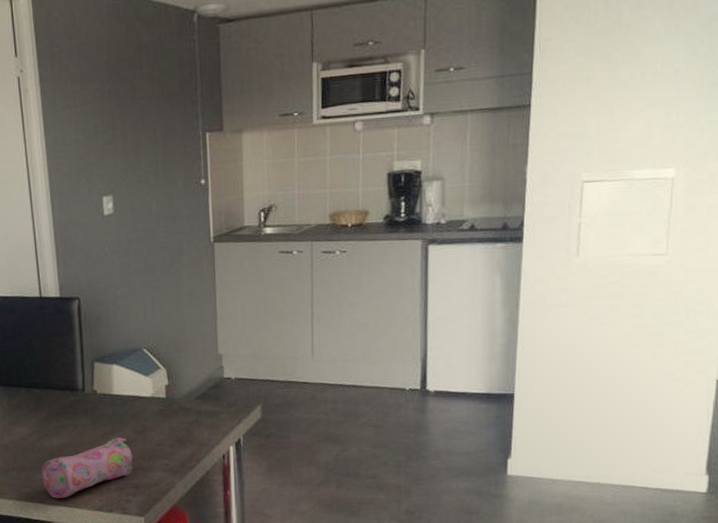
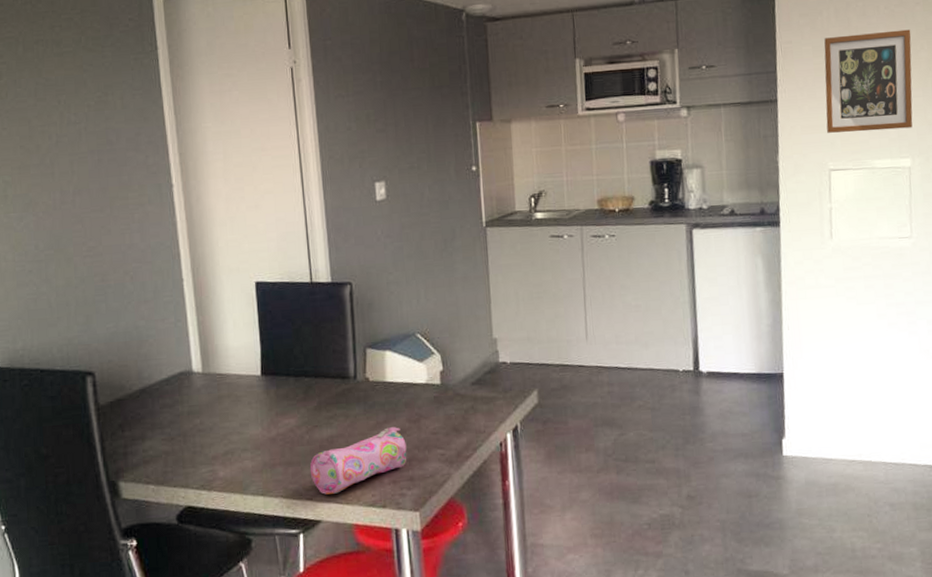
picture frame: none [583,21,691,141] -> present [824,29,913,133]

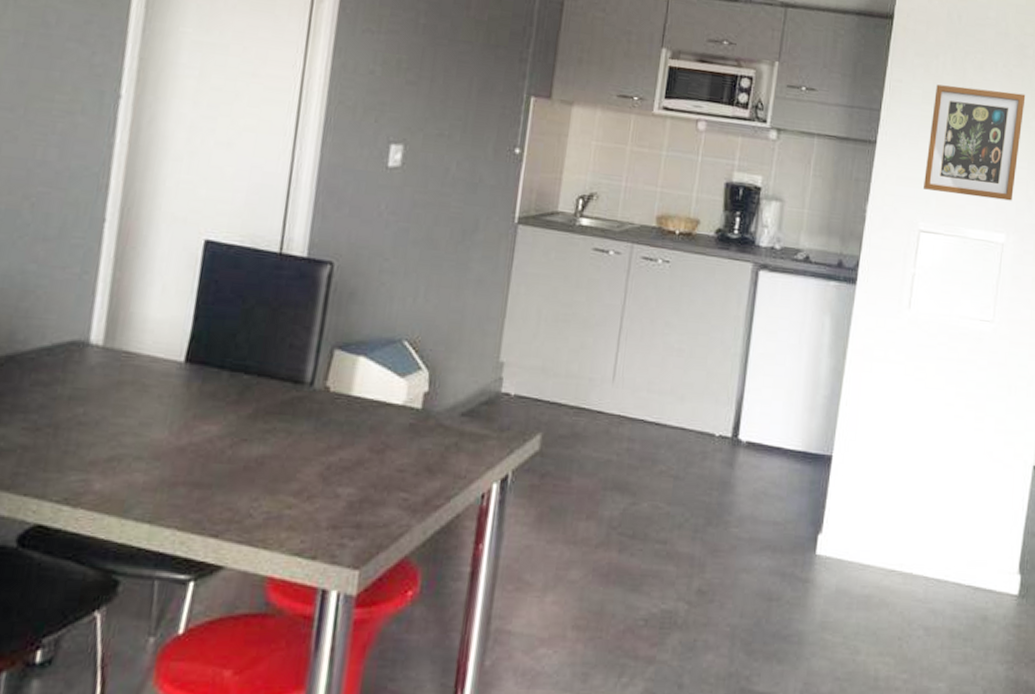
pencil case: present [309,427,407,494] -> none [222,455,361,533]

